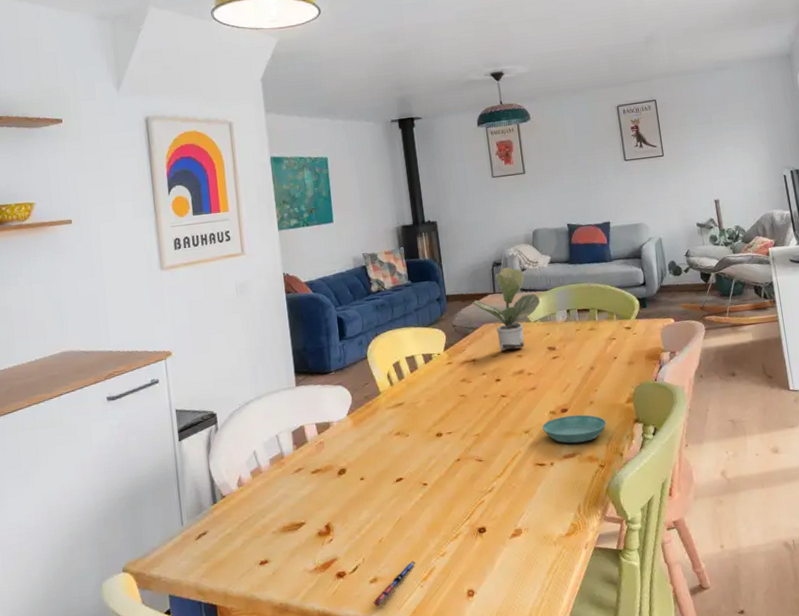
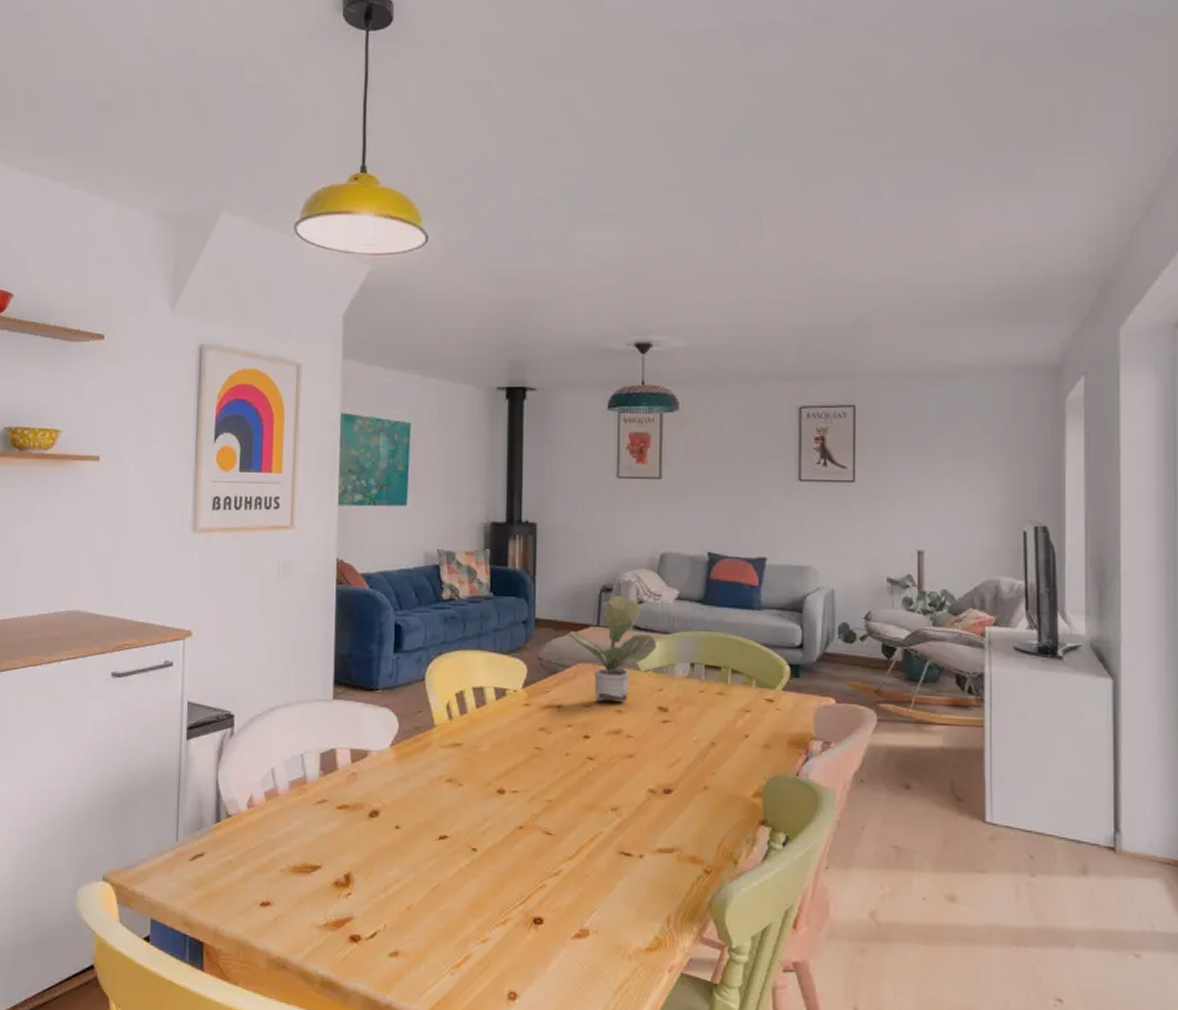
pen: present [372,561,415,607] -> none [389,940,448,987]
saucer: present [541,414,607,444] -> none [634,798,722,837]

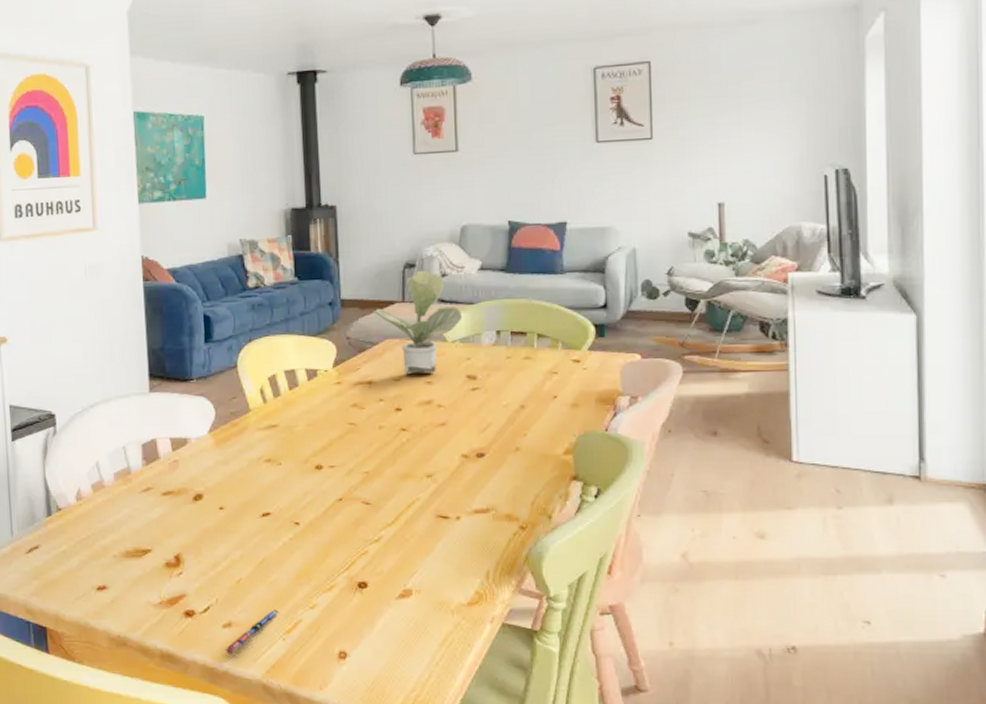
pen: none [389,940,448,987] -> present [224,609,278,655]

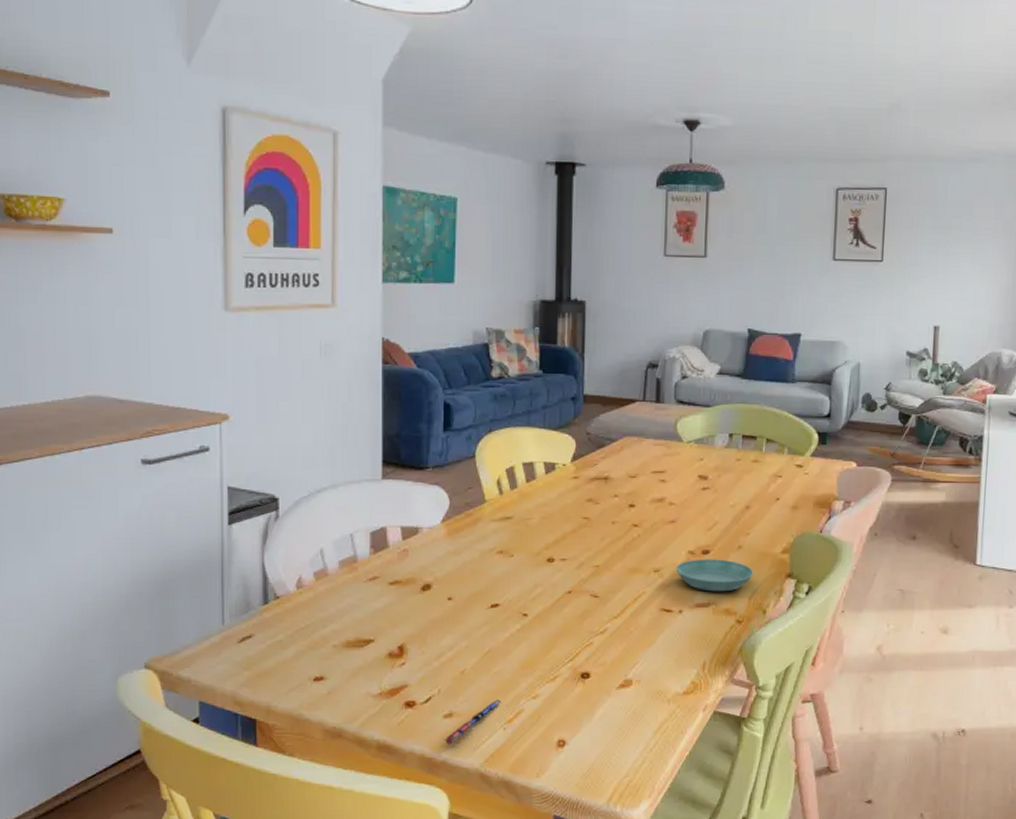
potted plant: present [374,270,462,375] -> none [615,371,698,472]
saucer: none [449,462,535,497] -> present [675,559,754,592]

